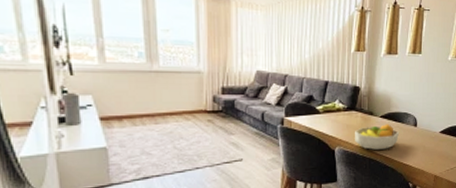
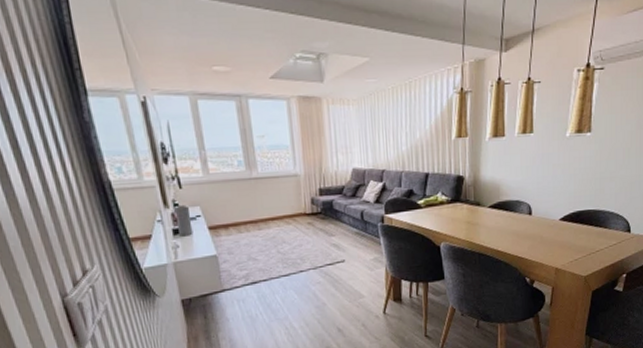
fruit bowl: present [355,124,399,151] -> none [461,214,511,244]

